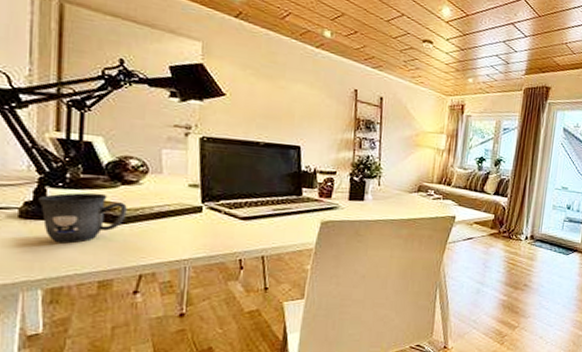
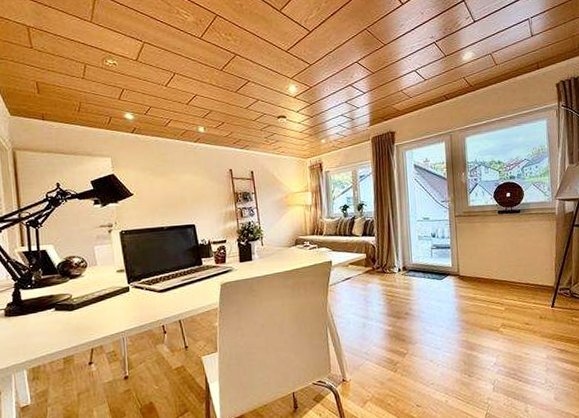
mug: present [37,192,127,244] -> none [15,288,76,332]

